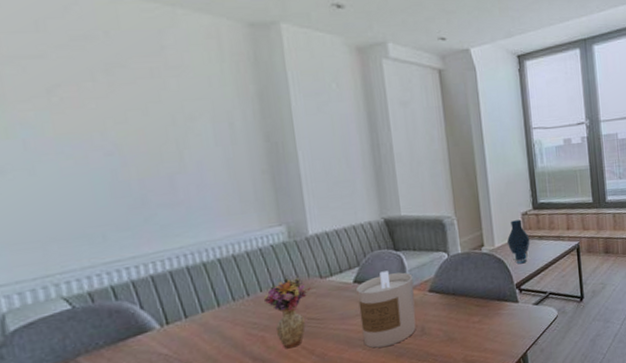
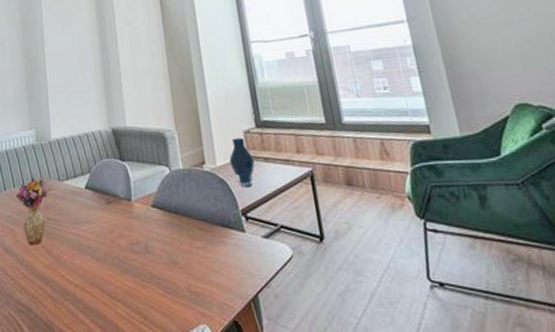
candle: present [356,270,417,348] -> none [87,180,141,260]

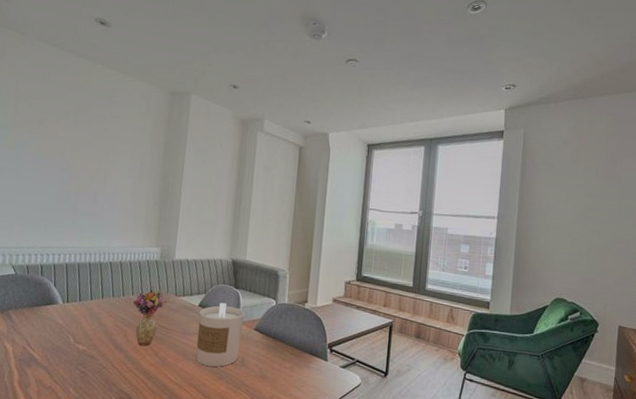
candle: none [87,180,141,260] -> present [195,302,245,367]
vase: present [229,138,256,188] -> none [328,286,349,327]

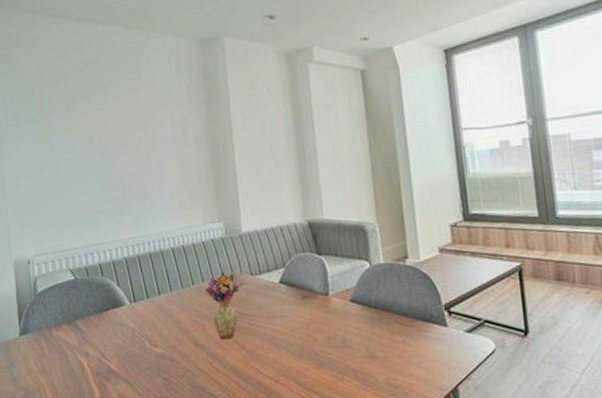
candle: present [195,302,245,367] -> none [282,274,338,354]

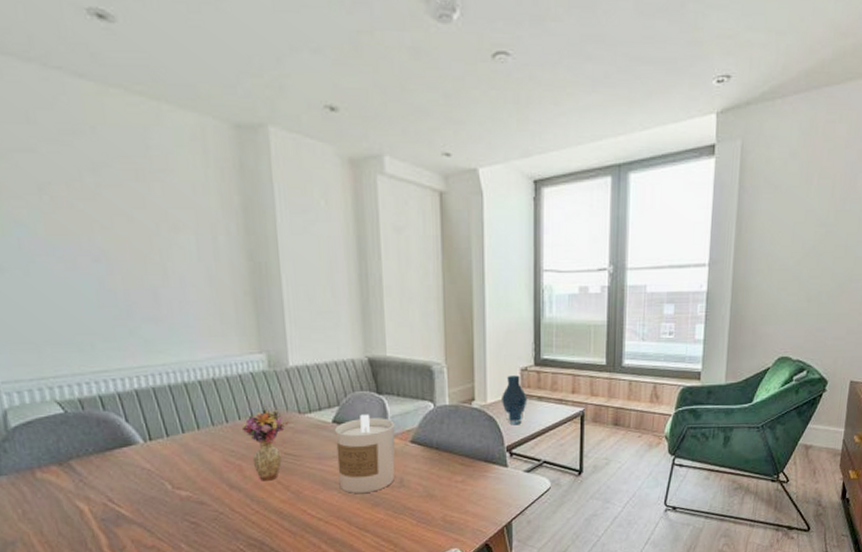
candle: none [282,274,338,354] -> present [335,414,396,494]
vase: none [434,231,461,283] -> present [502,375,527,425]

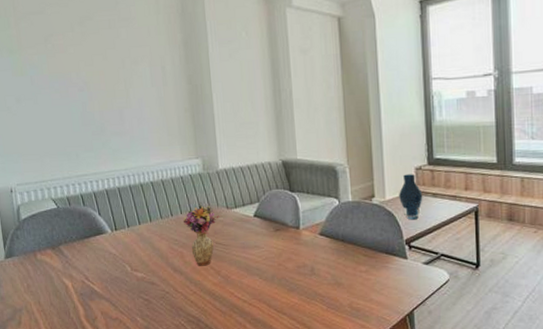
candle: present [335,414,396,494] -> none [256,209,307,280]

